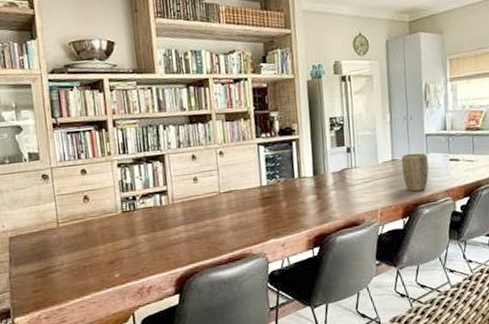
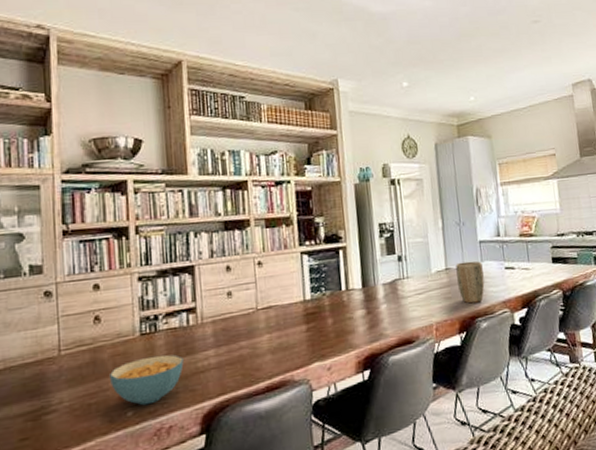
cereal bowl: none [99,229,159,269] -> present [110,354,184,406]

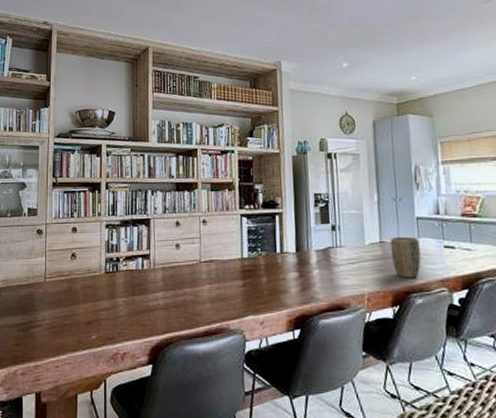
cereal bowl: present [110,354,184,406] -> none [81,291,138,332]

